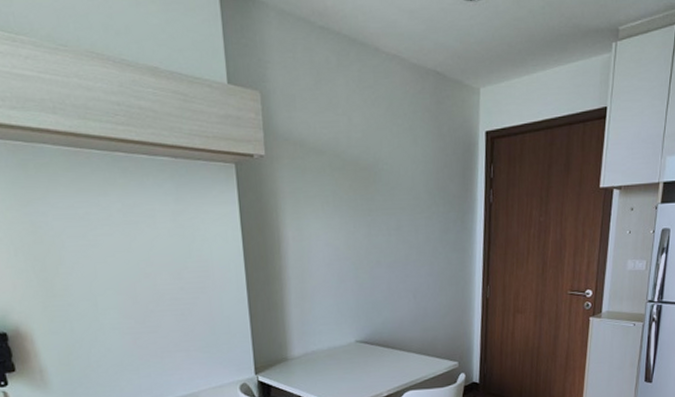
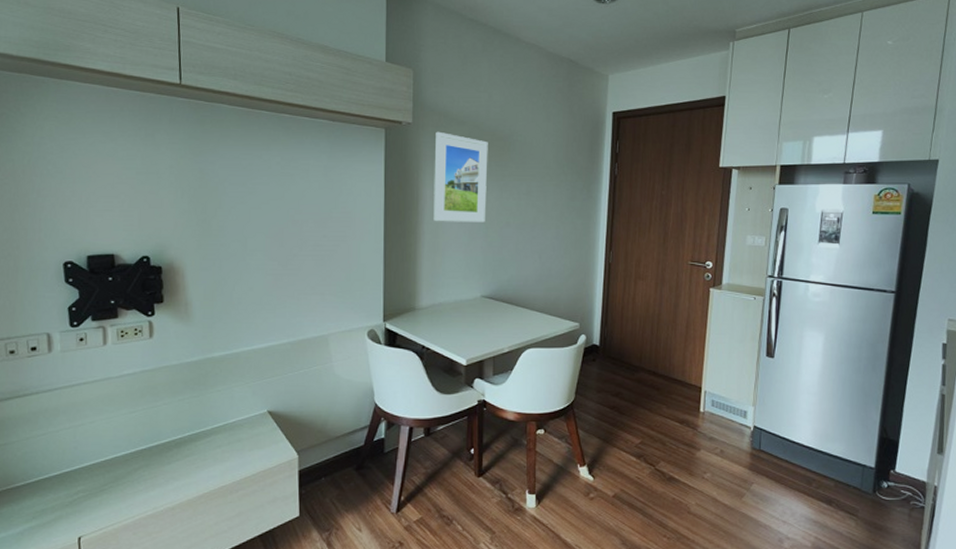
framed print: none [292,163,354,266] -> present [433,131,488,222]

